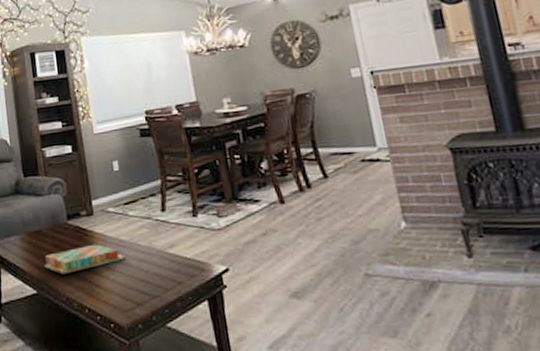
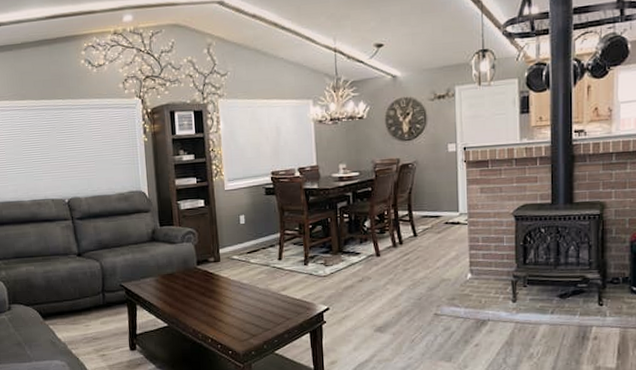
board game: present [44,244,126,275] -> none [175,286,246,311]

